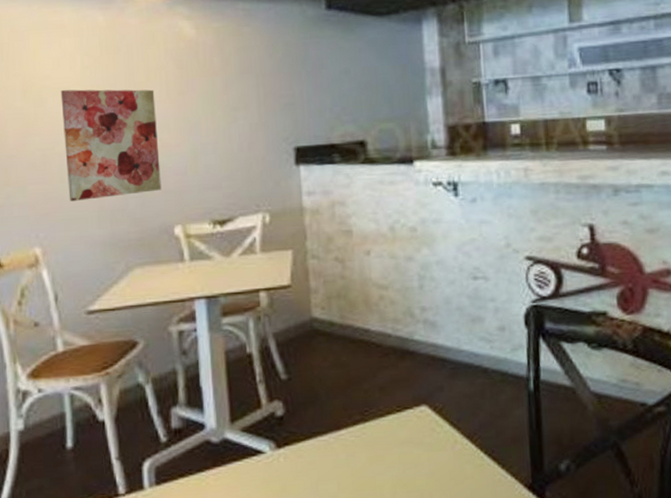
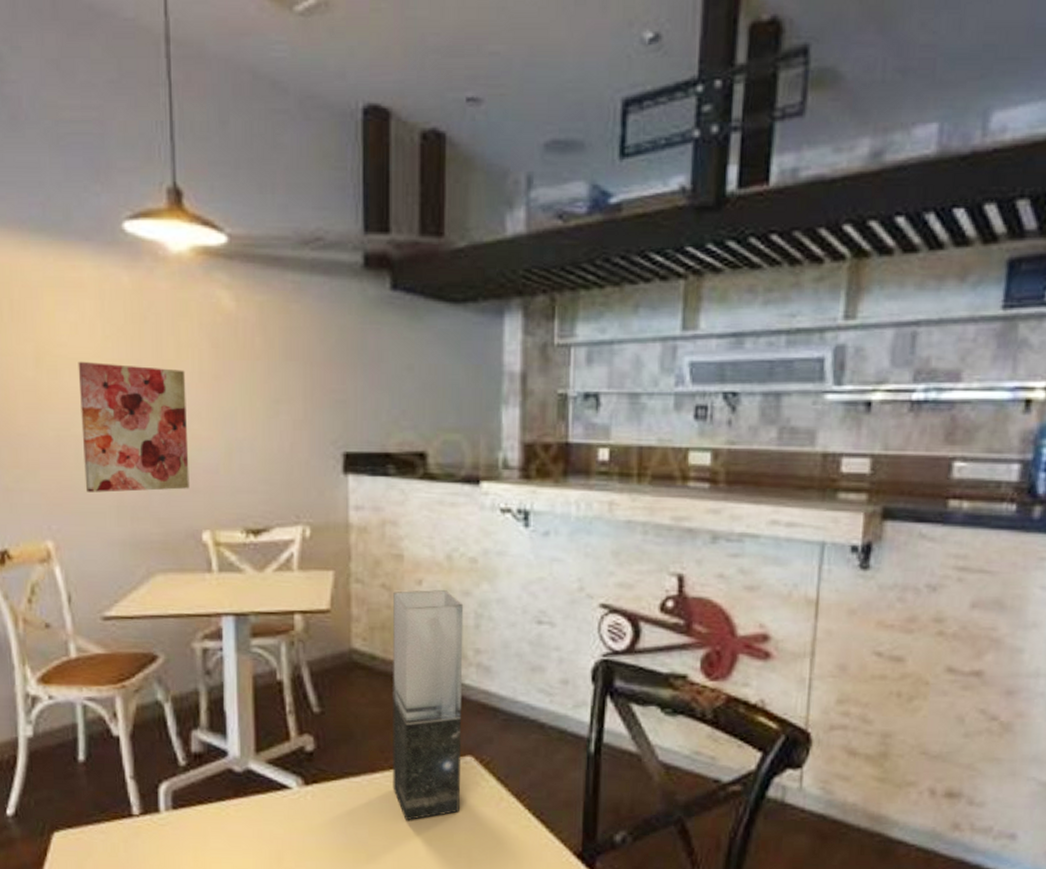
vase: none [346,258,419,472] -> present [392,590,464,821]

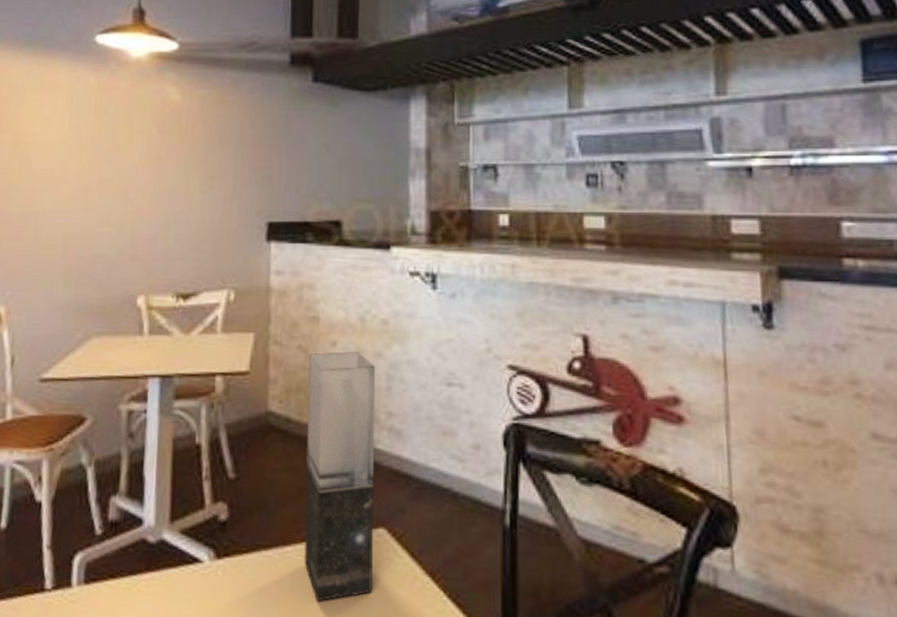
wall art: present [78,361,189,493] -> none [39,147,135,261]

